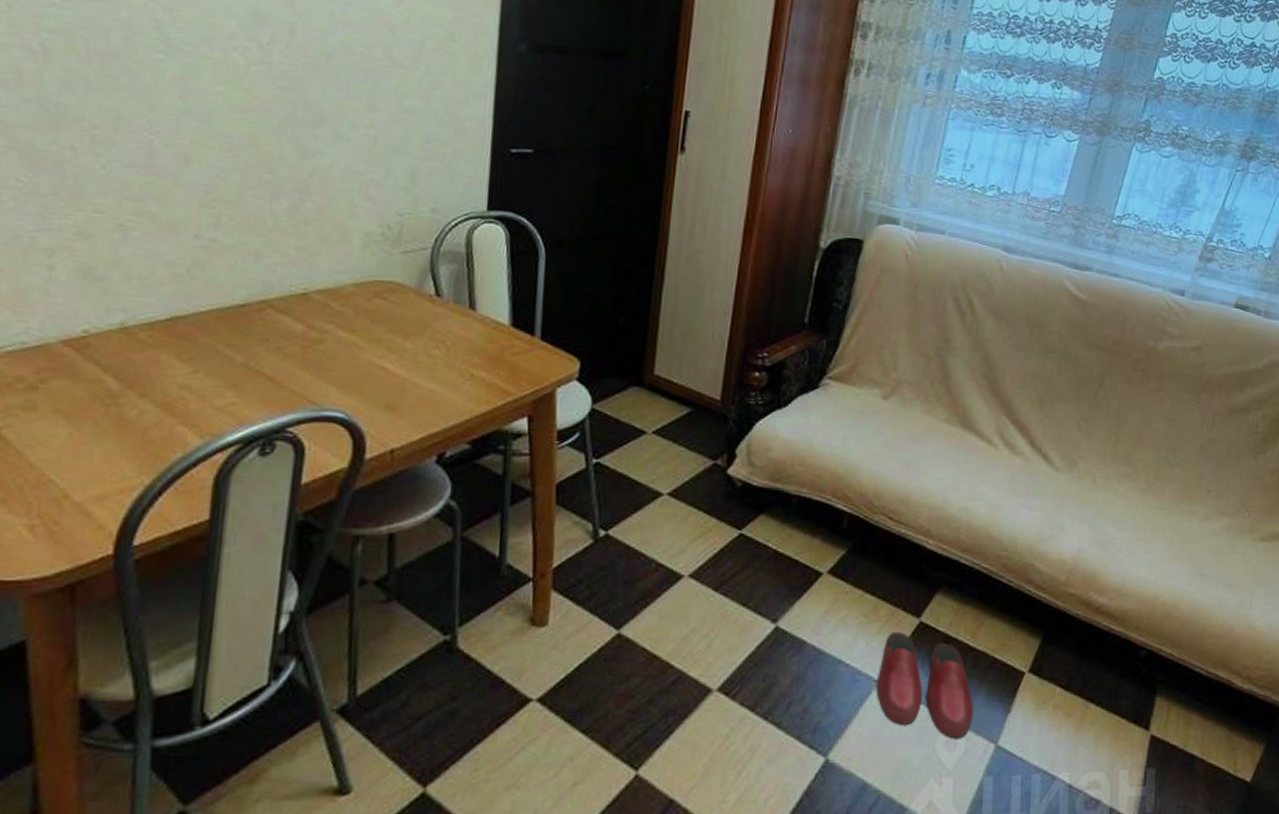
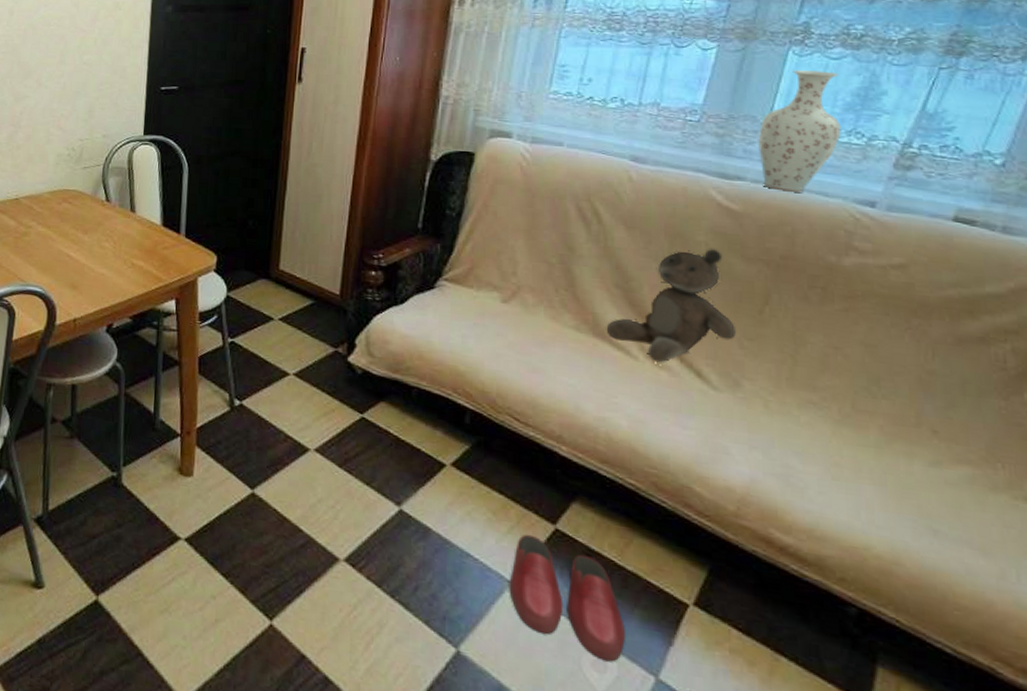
stuffed animal: none [974,337,1076,450] -> present [607,249,736,363]
vase: none [1104,166,1167,284] -> present [758,70,841,194]

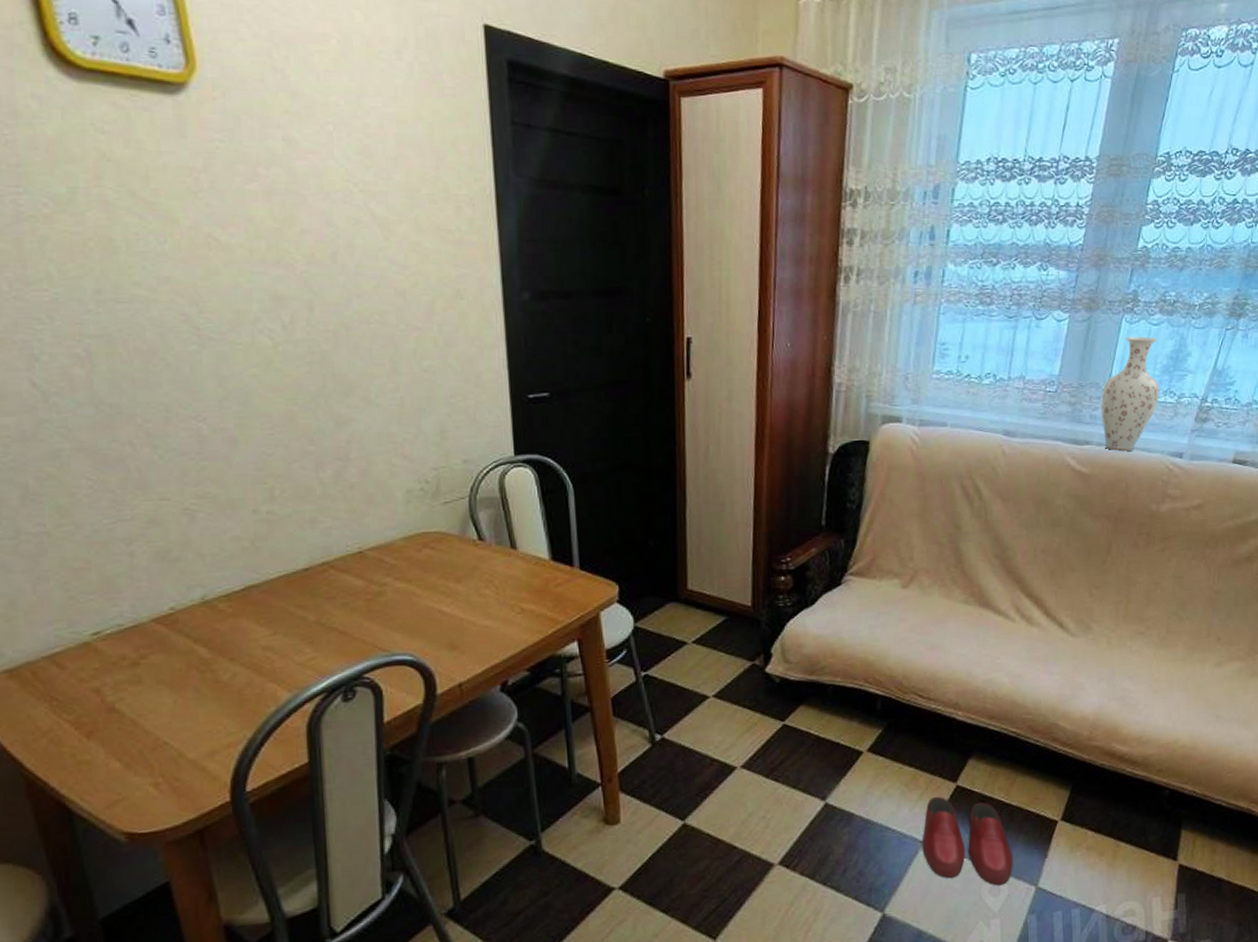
stuffed animal: present [607,249,736,363] -> none [990,511,1087,621]

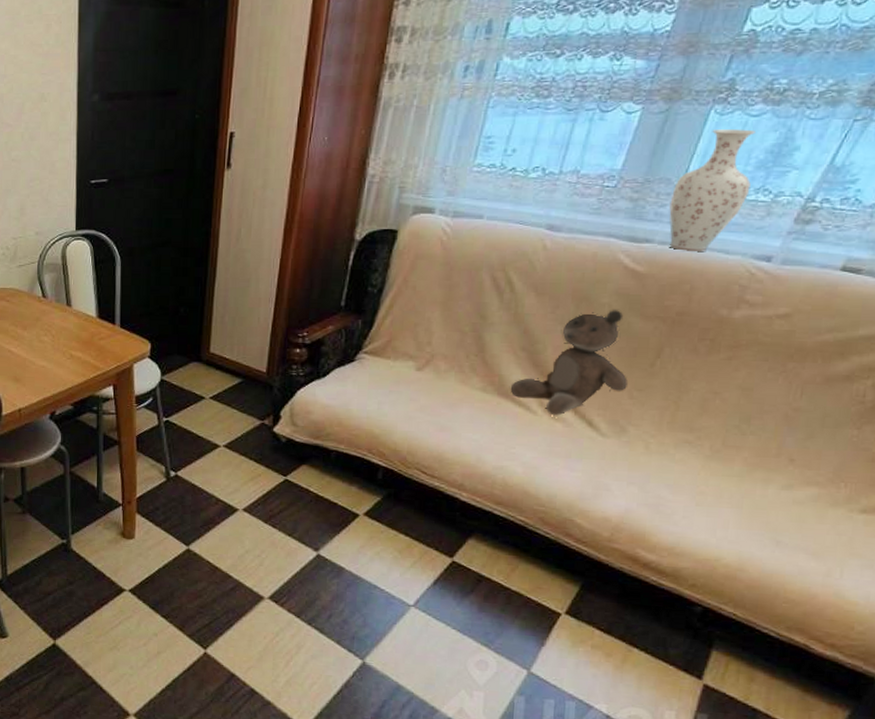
slippers: present [922,796,1013,886] -> none [409,567,506,662]
stuffed animal: none [990,511,1087,621] -> present [511,310,627,416]

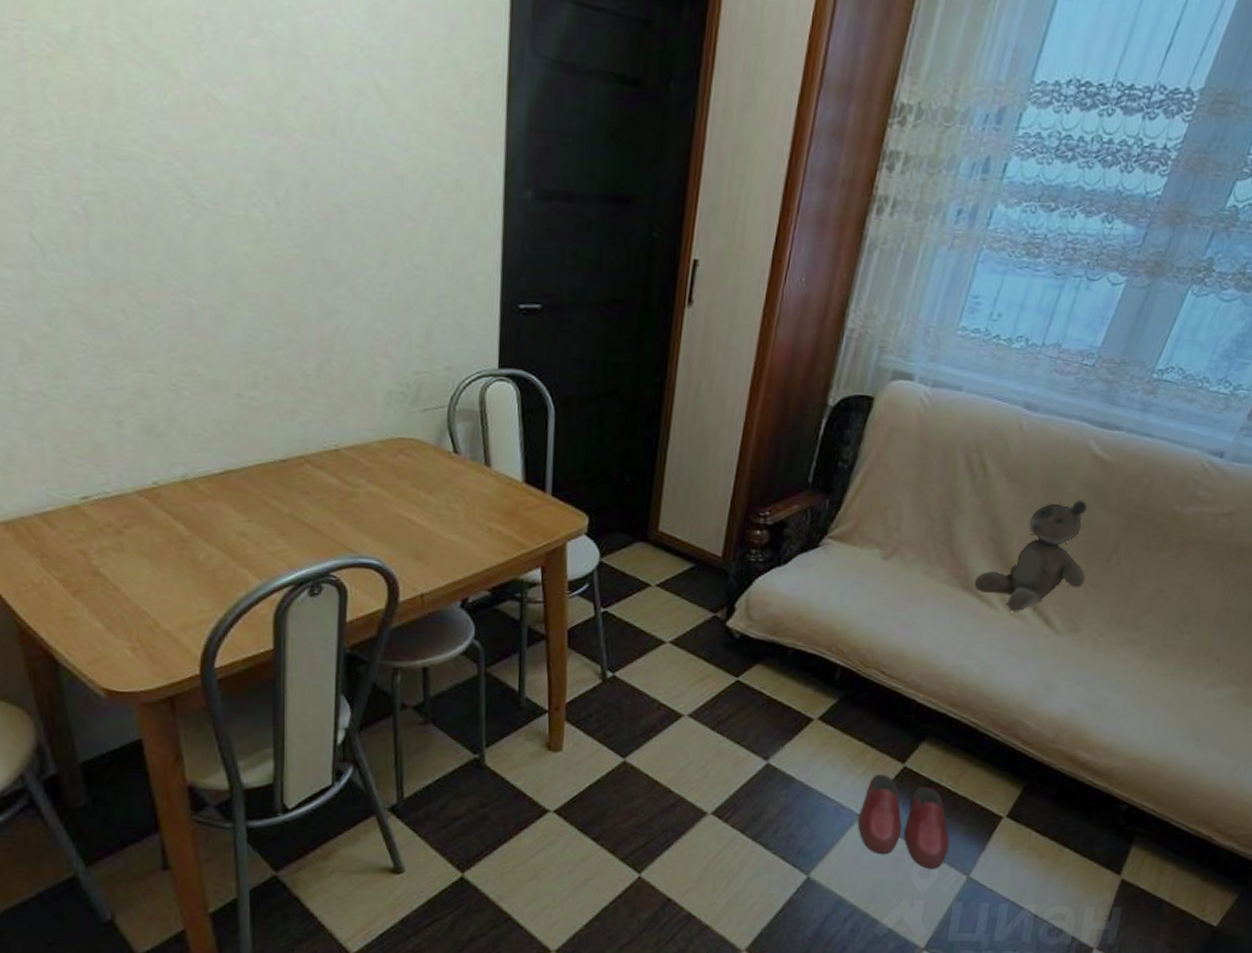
slippers: none [409,567,506,662] -> present [857,774,950,869]
vase: present [669,129,755,253] -> none [1136,312,1225,444]

